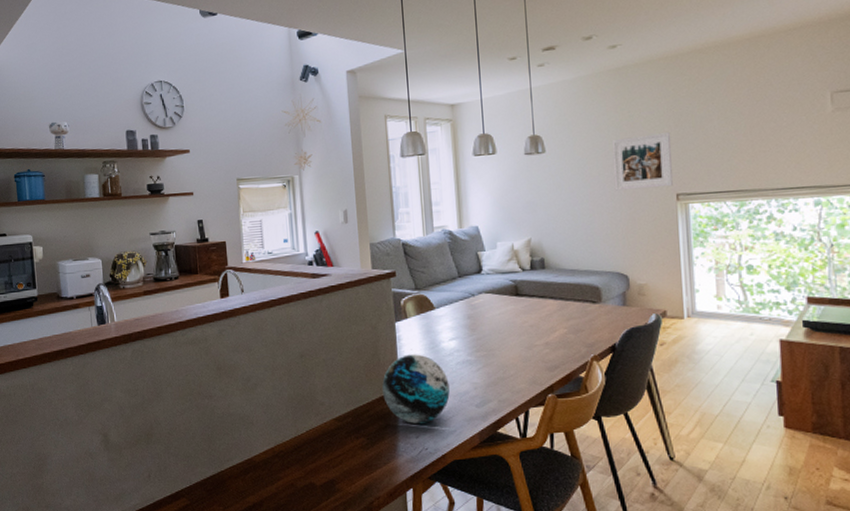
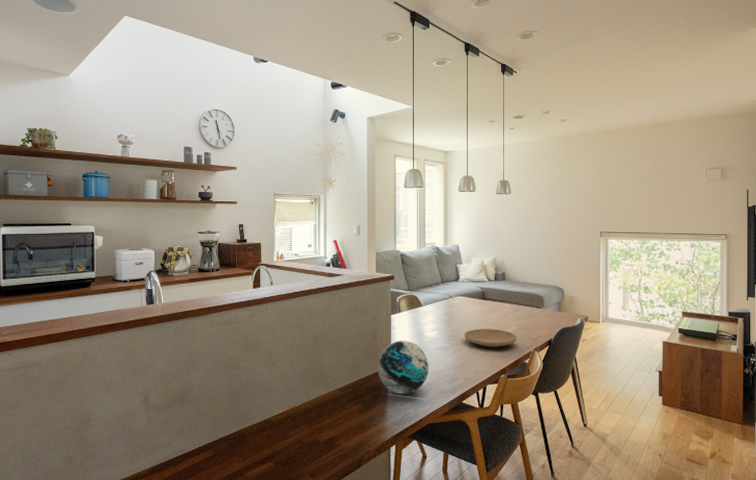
plate: none [493,333,568,359] -> present [464,329,518,347]
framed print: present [612,132,673,191] -> none [558,187,599,226]

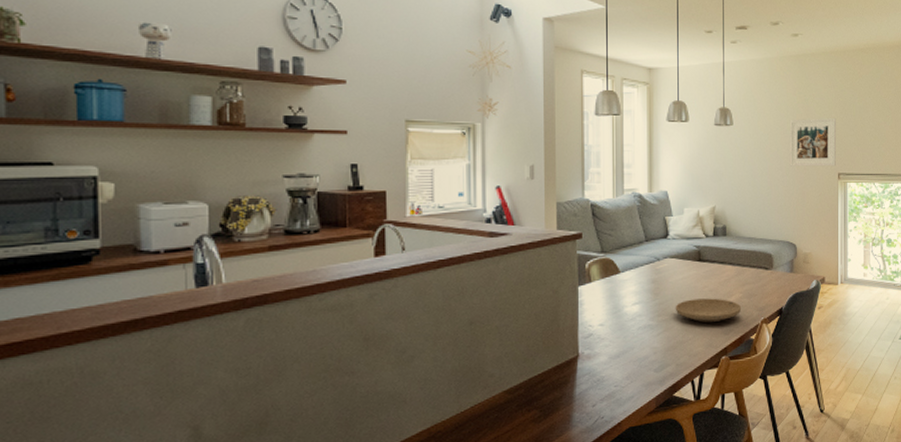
decorative orb: present [378,340,429,394] -> none [560,319,629,392]
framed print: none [558,187,599,226] -> present [789,118,837,166]

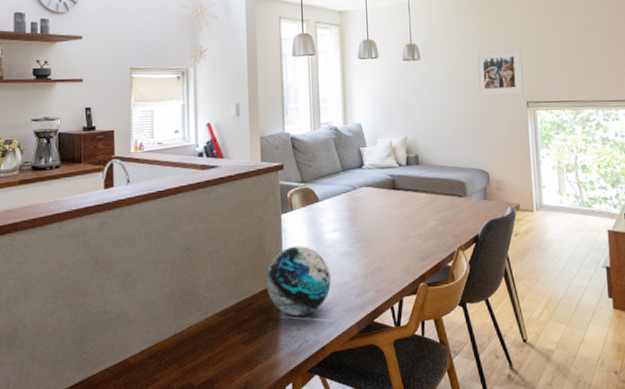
decorative orb: none [560,319,629,392] -> present [266,246,331,316]
plate: present [675,298,742,323] -> none [372,225,438,249]

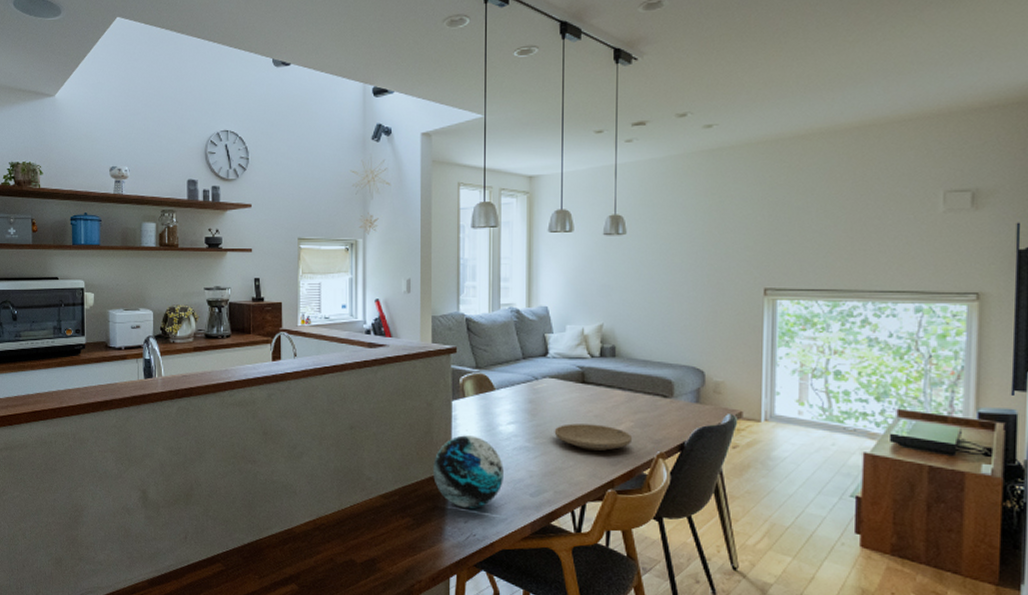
plate: none [372,225,438,249] -> present [554,423,633,451]
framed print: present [475,49,524,96] -> none [697,222,764,280]

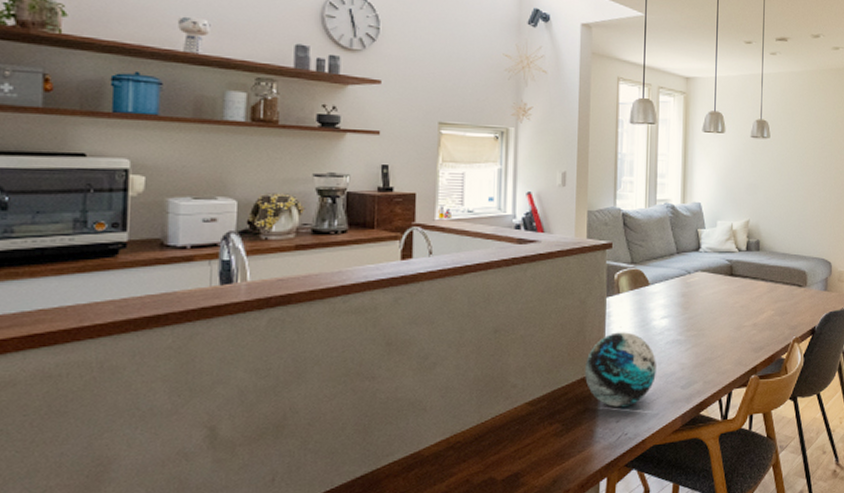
plate: present [554,423,633,451] -> none [704,314,773,339]

